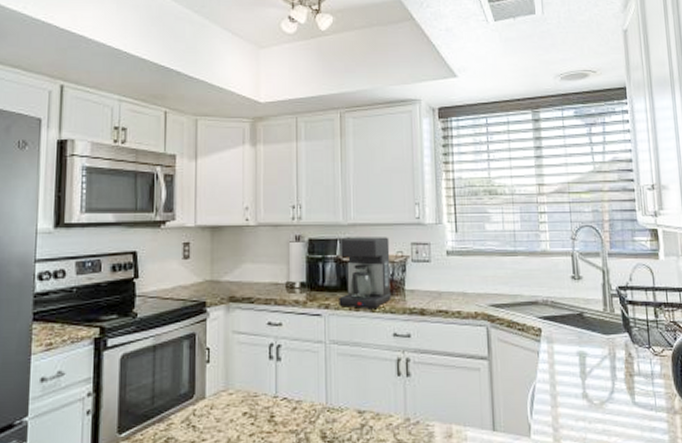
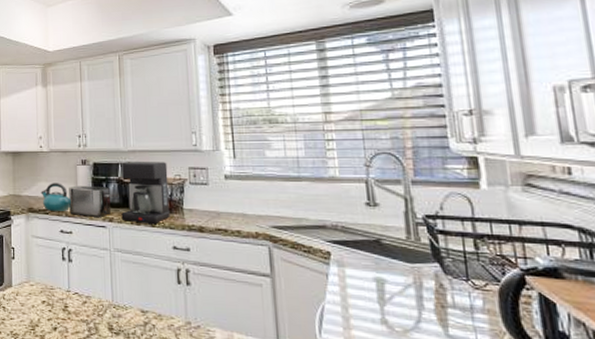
kettle: none [245,264,281,299] -> present [41,183,71,211]
toaster: none [279,266,328,305] -> present [69,185,112,218]

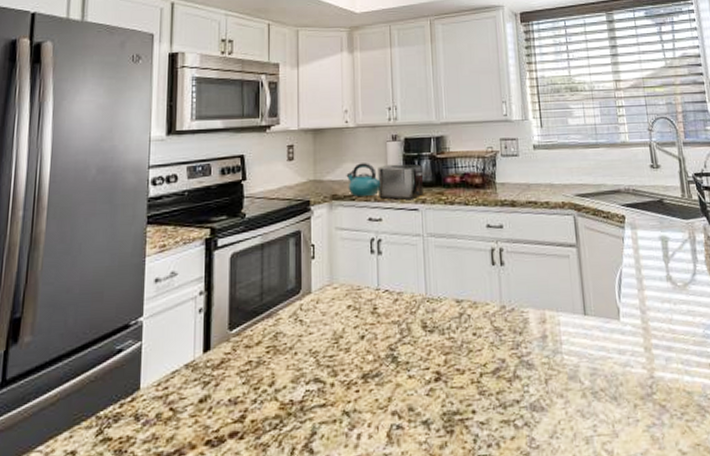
coffee maker: present [121,161,170,224] -> none [434,133,483,202]

